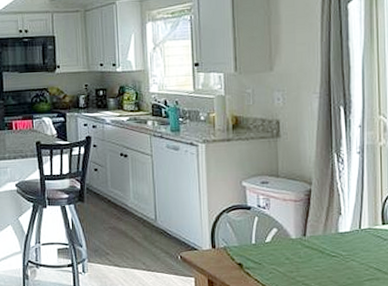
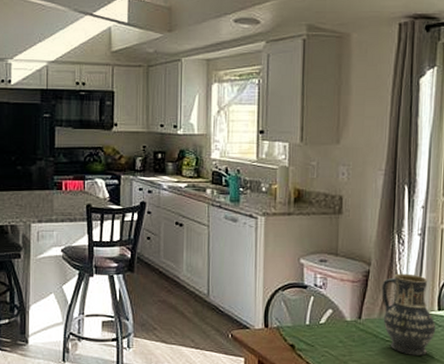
vase: none [324,191,382,269] -> present [382,273,436,356]

